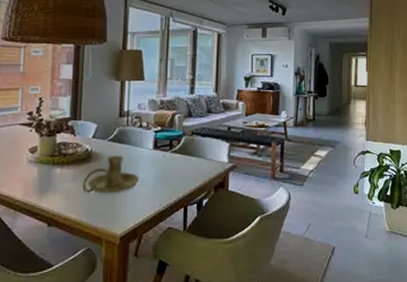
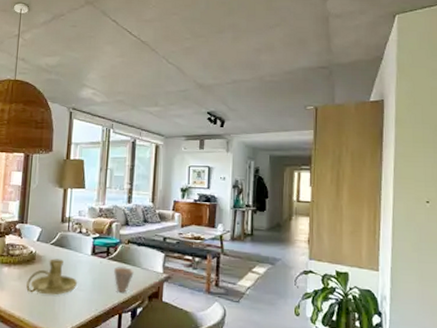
cup: none [177,158,199,185] -> present [113,266,134,293]

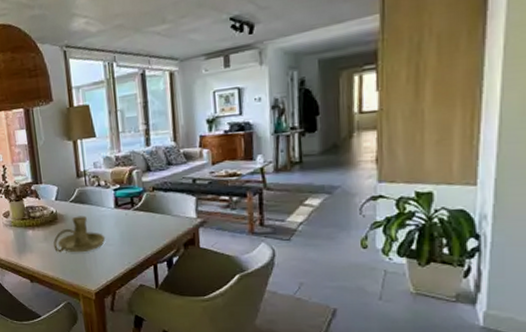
cup: present [113,266,134,293] -> none [141,215,164,243]

